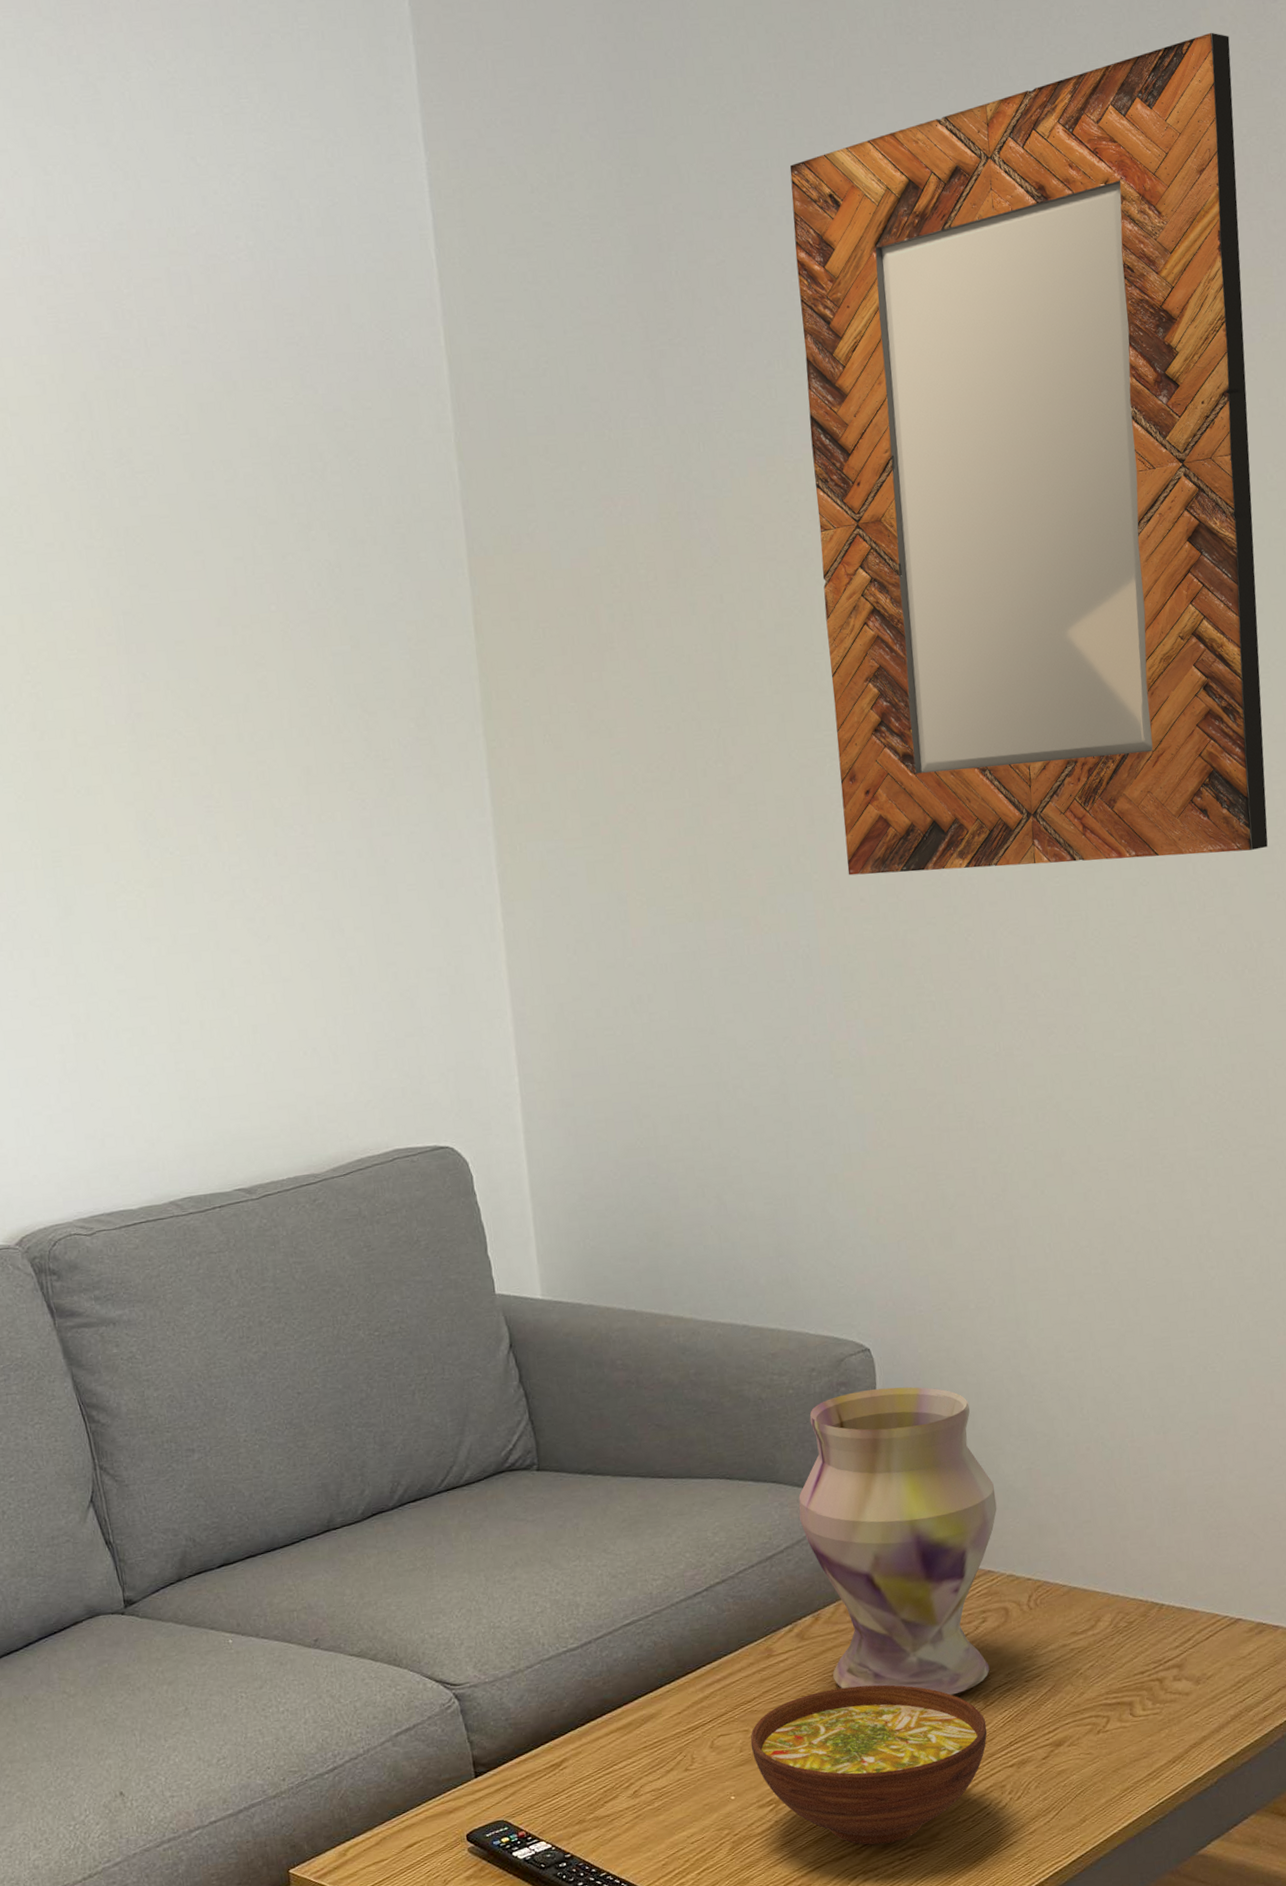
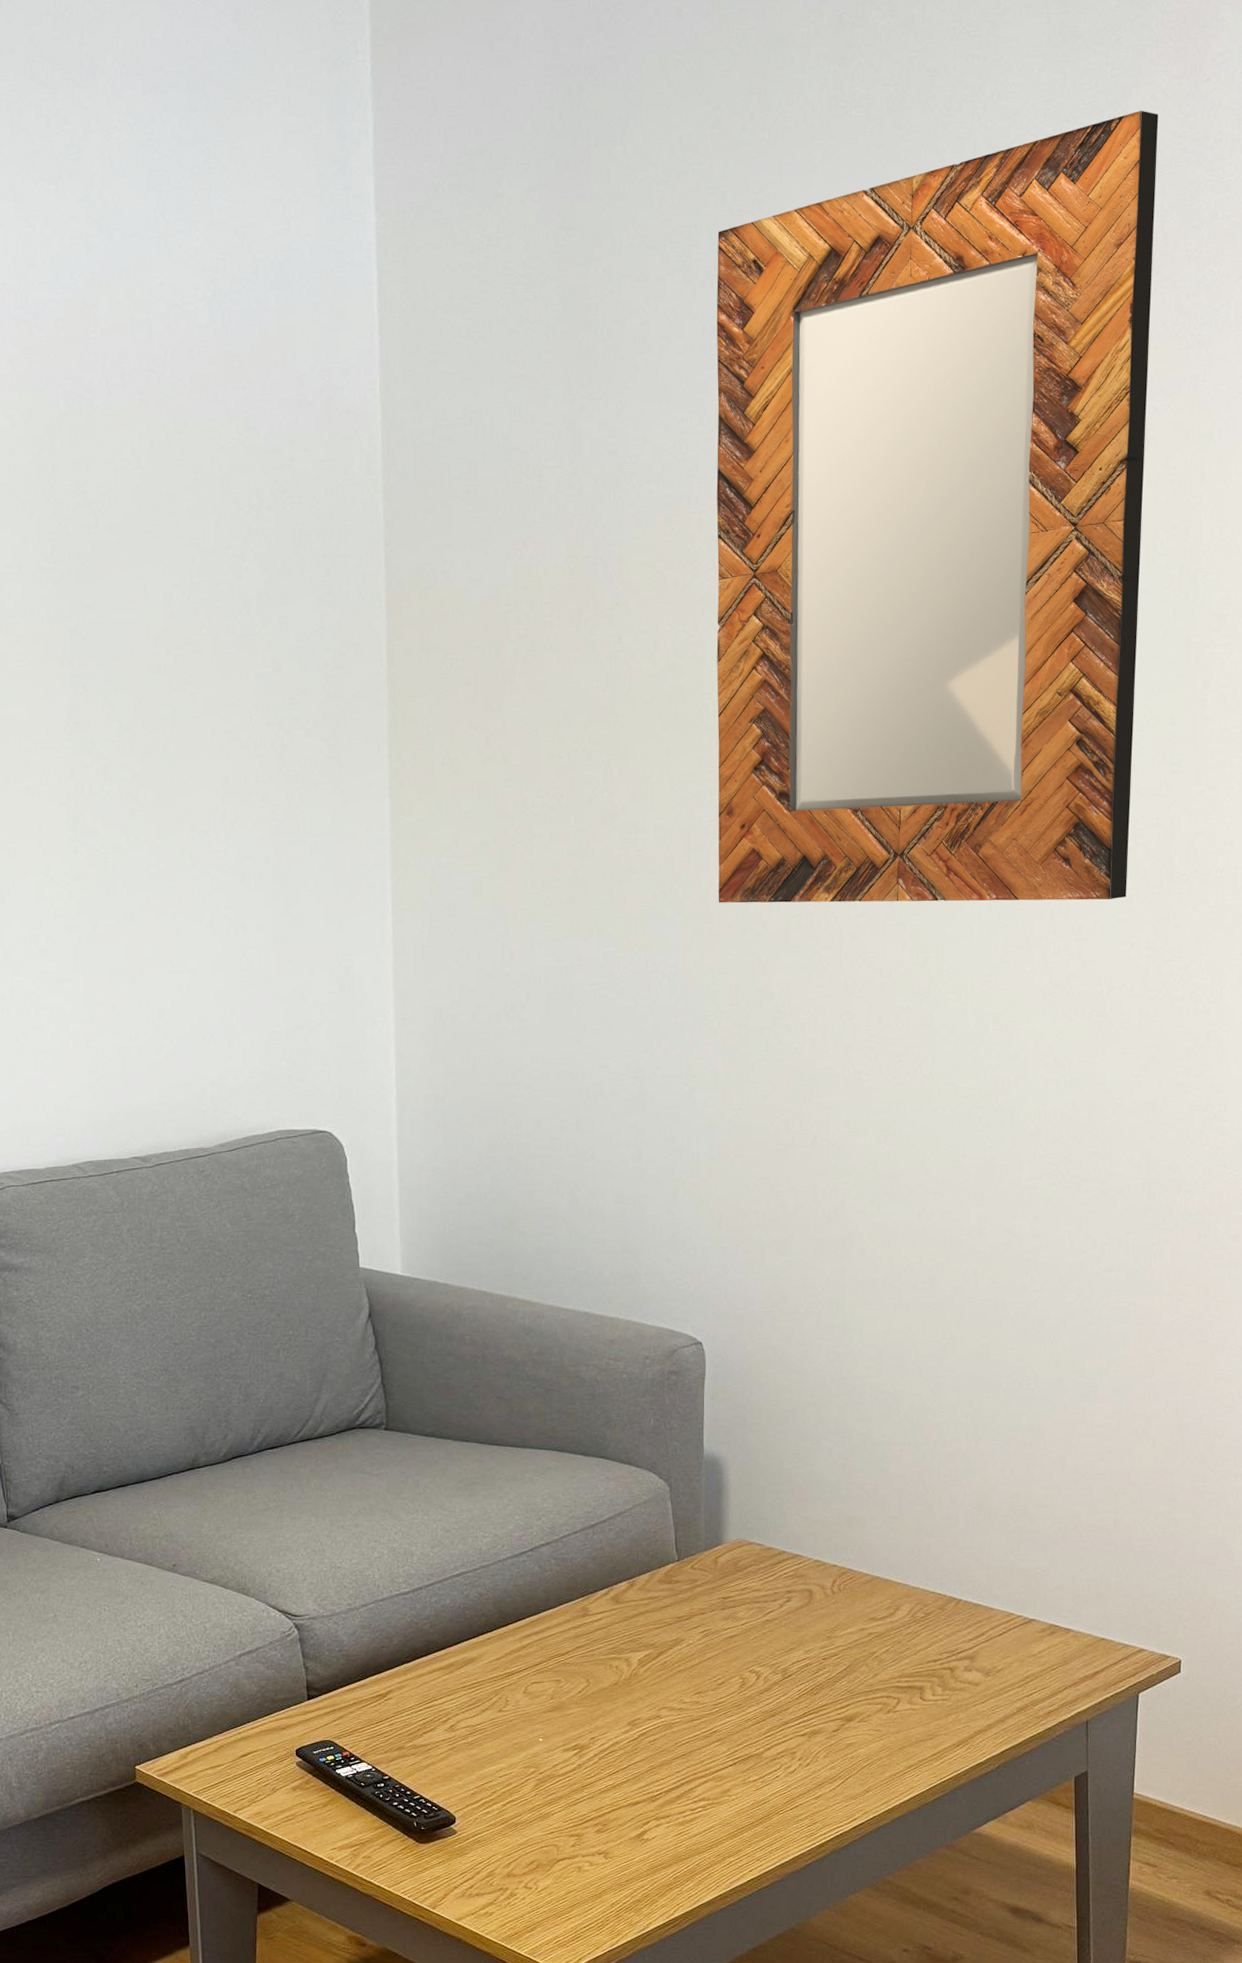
bowl: present [750,1684,987,1845] -> none [561,1649,783,1795]
vase: present [798,1386,997,1695] -> none [623,1379,810,1666]

